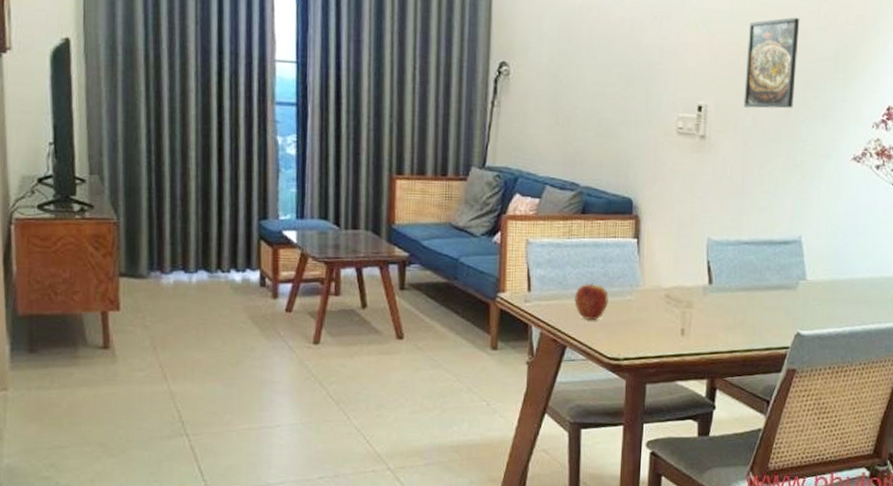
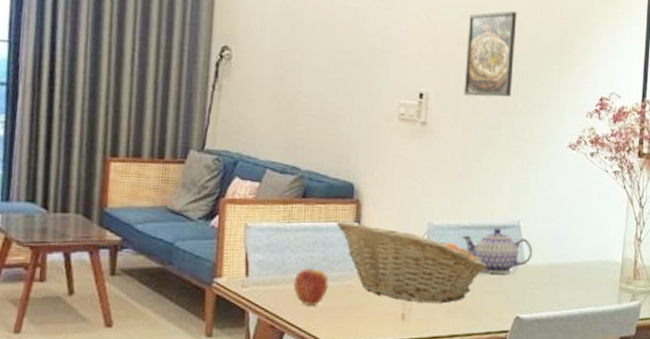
fruit basket: none [616,236,768,319] -> present [337,221,487,303]
teapot: none [741,244,815,290] -> present [461,228,533,274]

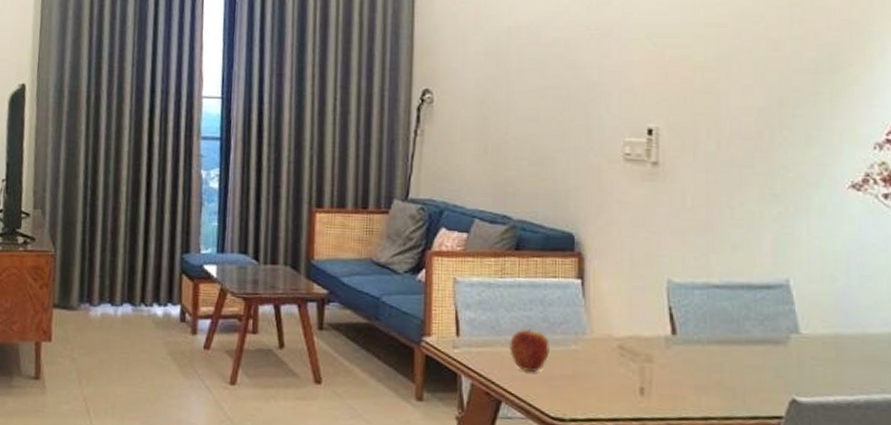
fruit basket: present [337,221,487,303] -> none [556,276,748,378]
teapot: present [461,228,533,274] -> none [711,288,810,345]
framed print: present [464,11,517,97] -> none [703,26,768,130]

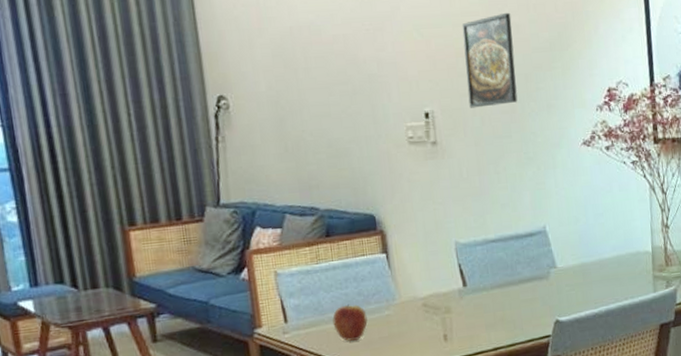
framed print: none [703,26,768,130] -> present [462,12,518,108]

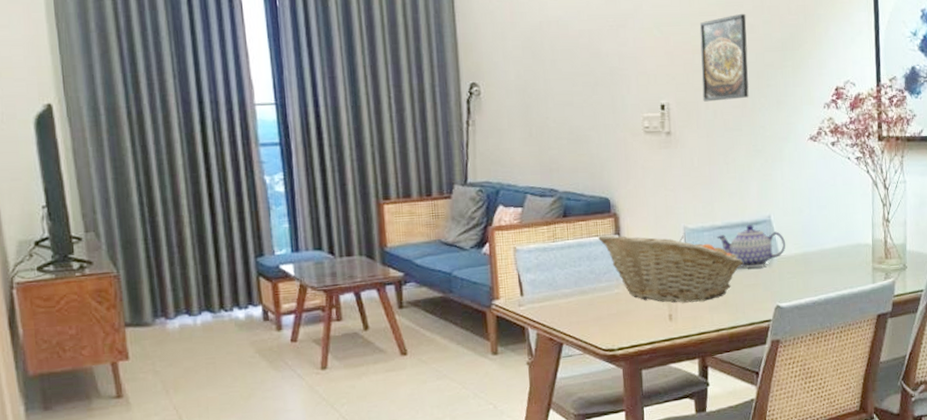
apple: present [332,304,368,342] -> none [565,281,598,317]
fruit basket: none [365,251,520,323] -> present [598,234,744,303]
teapot: none [490,236,563,283] -> present [716,225,786,268]

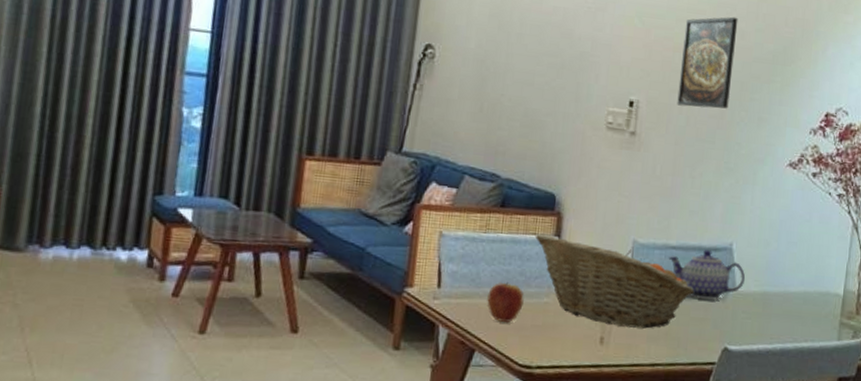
apple: none [565,281,598,317] -> present [486,282,525,324]

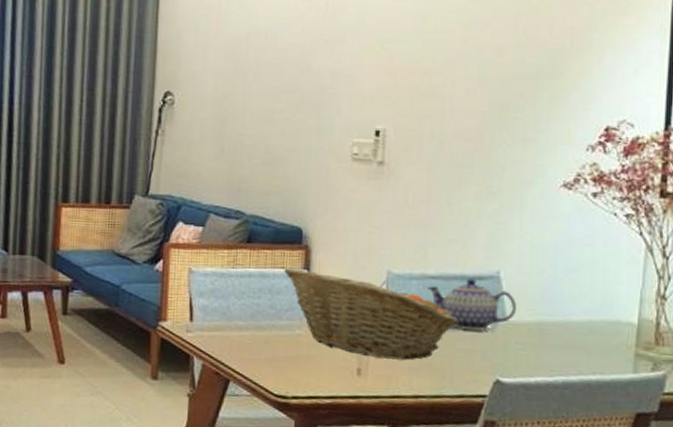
apple: present [486,282,525,324] -> none [239,315,276,355]
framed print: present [677,16,738,109] -> none [428,33,494,132]

